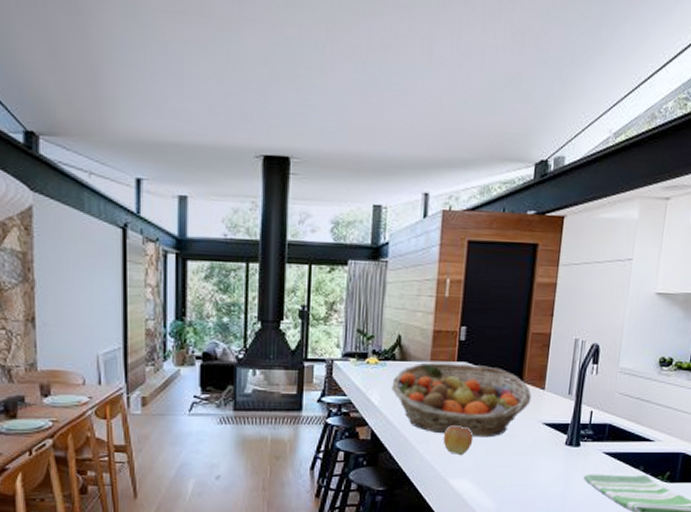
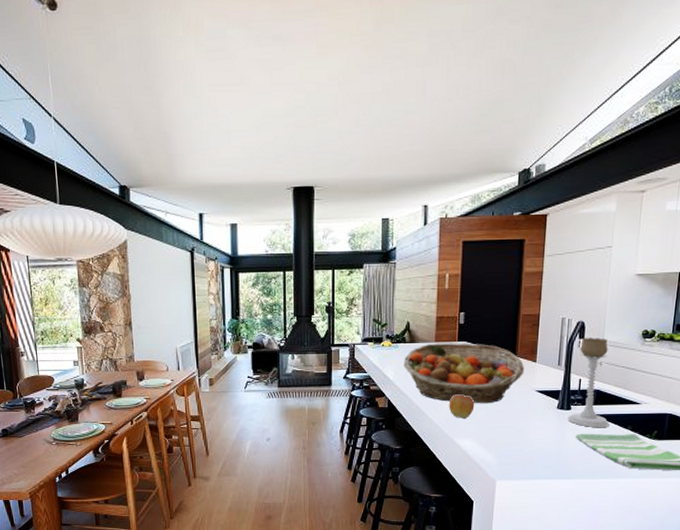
candle holder: none [576,363,623,467] -> present [568,338,610,427]

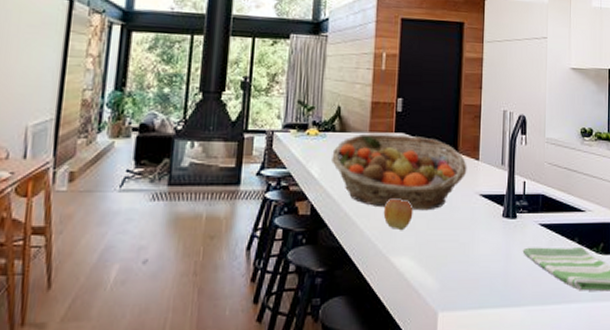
candle holder: present [568,338,610,427] -> none [514,134,557,240]

